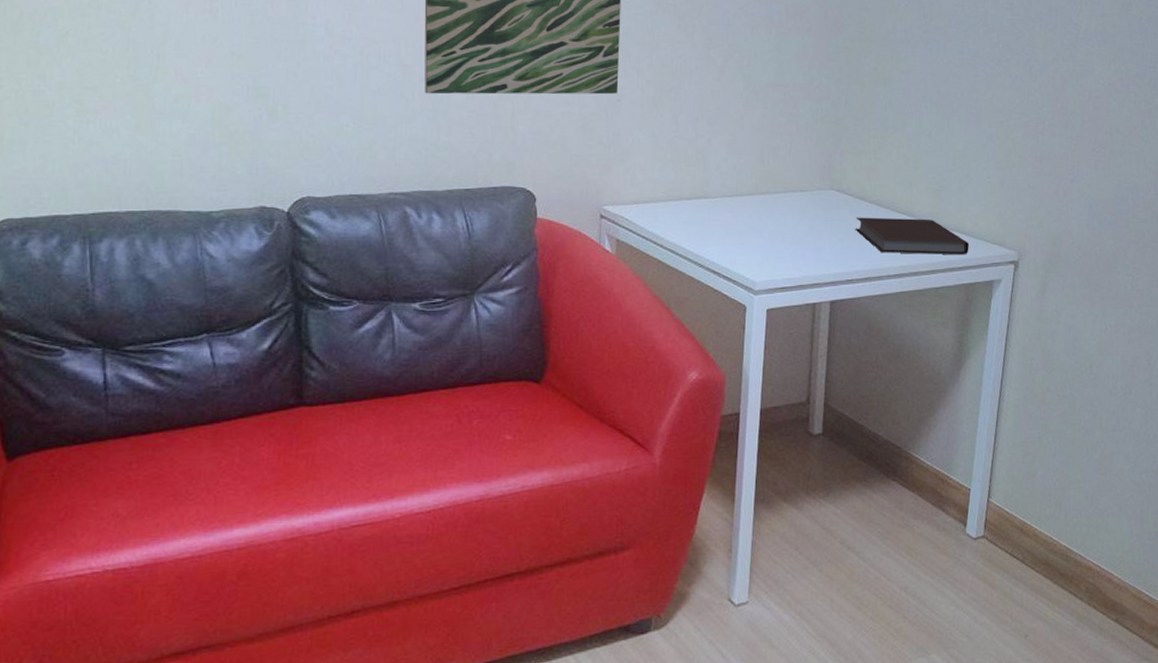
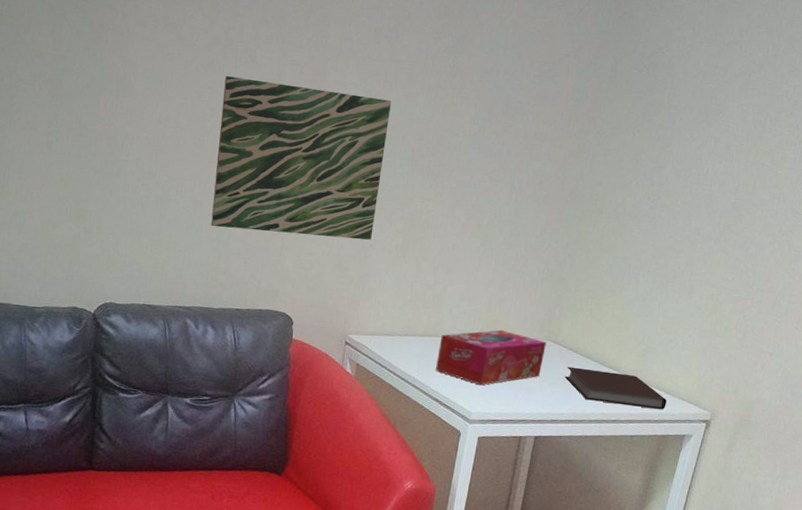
tissue box: none [709,183,830,249] -> present [436,329,546,386]

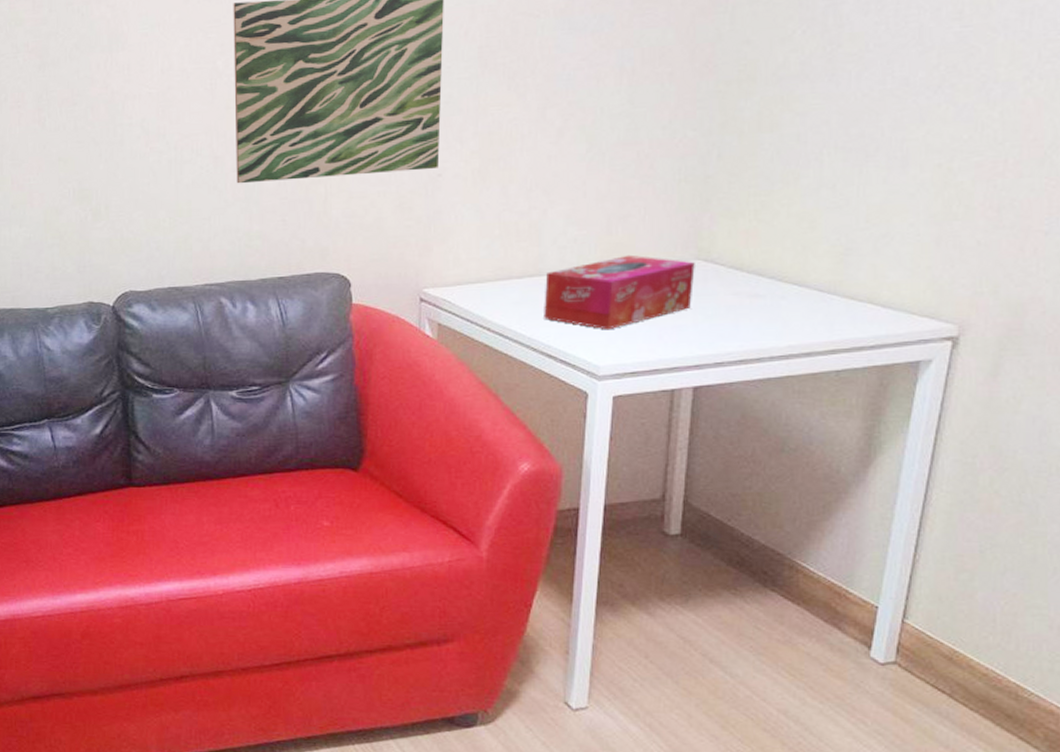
notebook: present [564,366,667,410] -> none [727,289,886,331]

